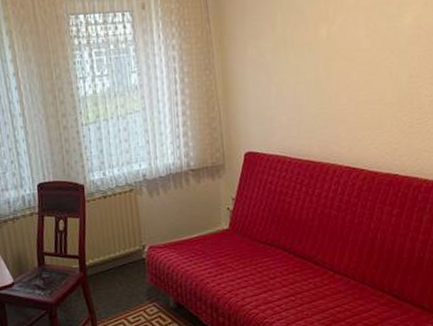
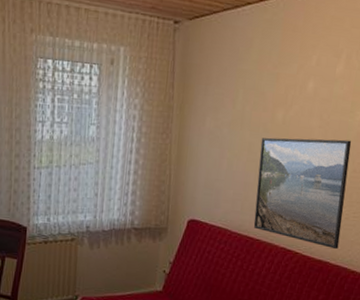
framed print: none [308,45,406,161] -> present [253,137,352,250]

